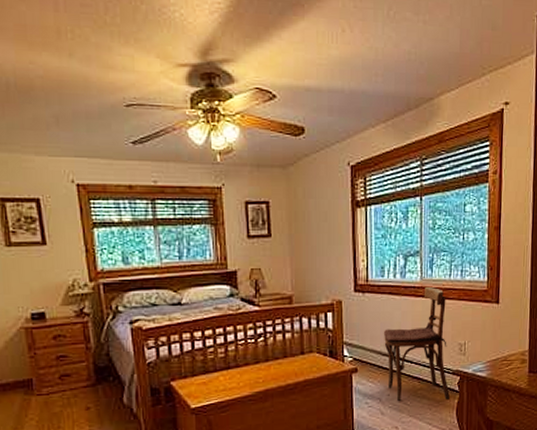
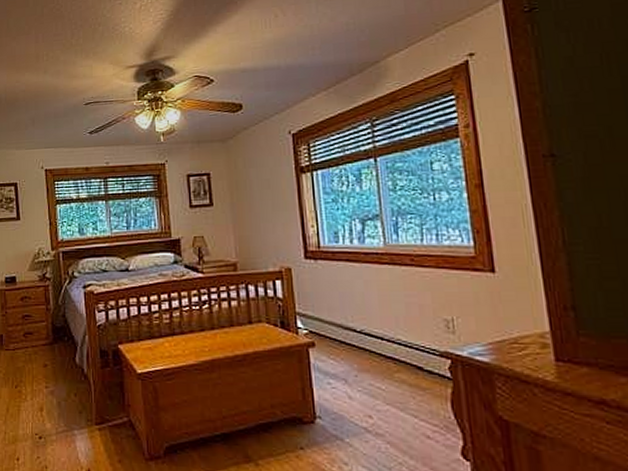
chair: present [384,286,451,401] -> none [344,252,441,388]

